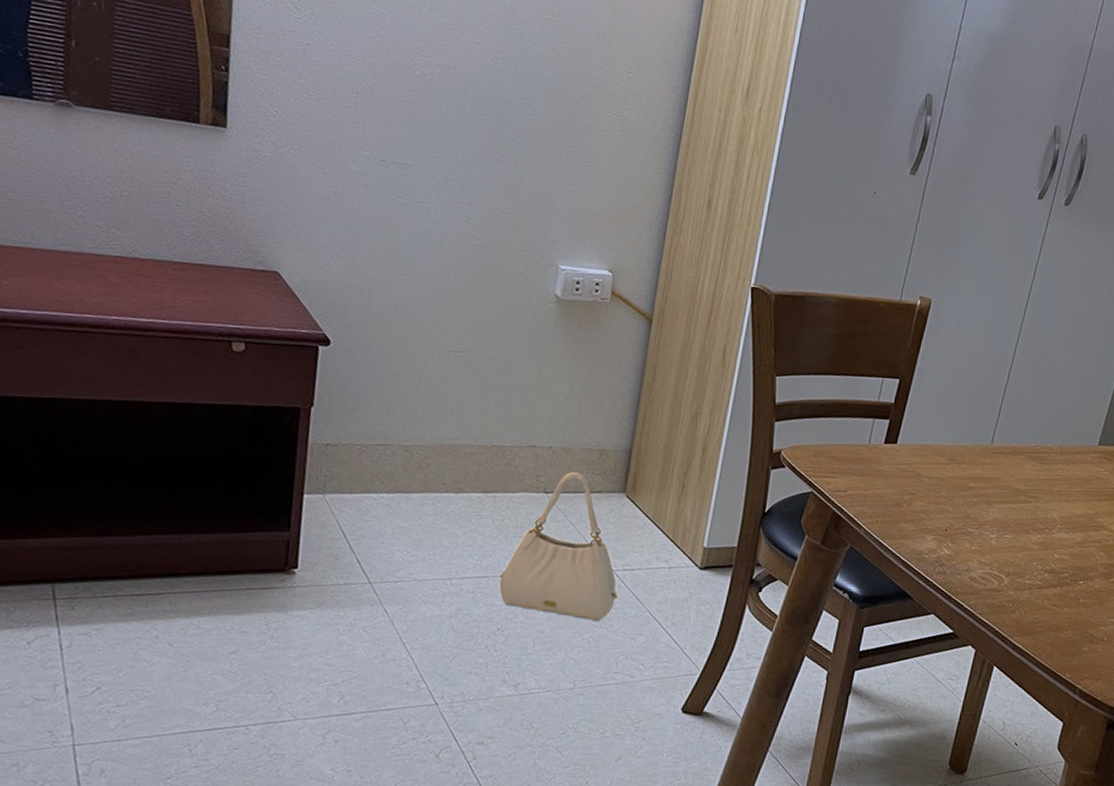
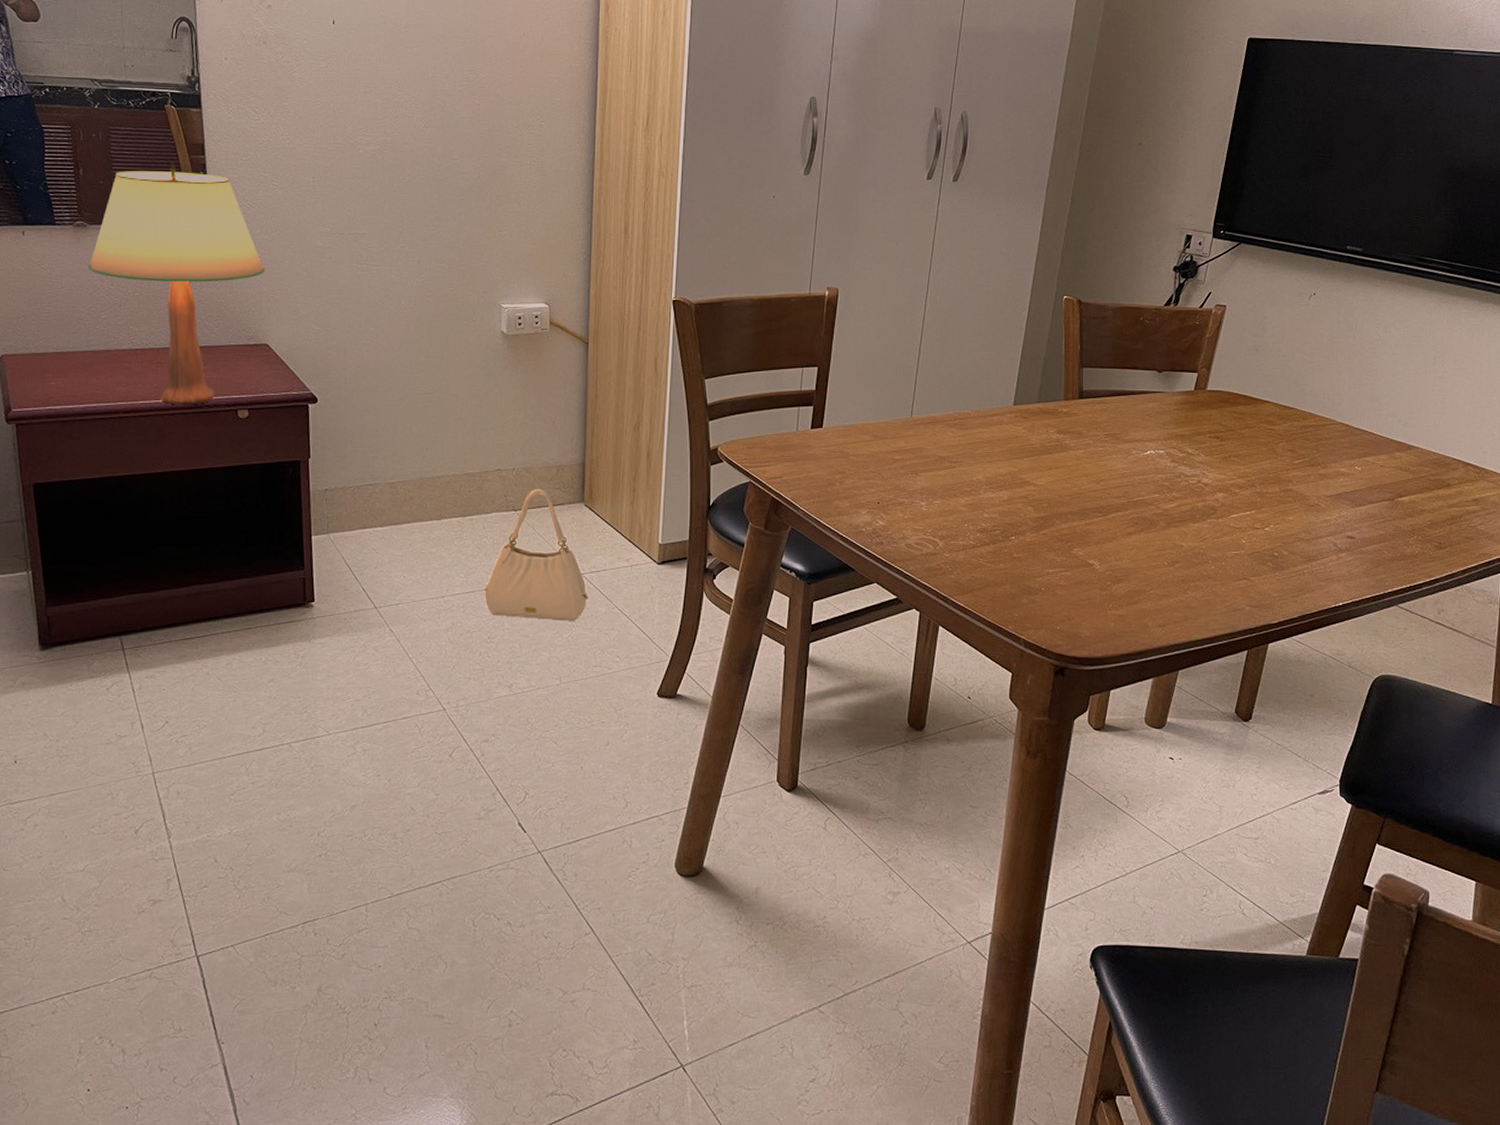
table lamp: none [66,49,287,330] -> present [87,162,266,405]

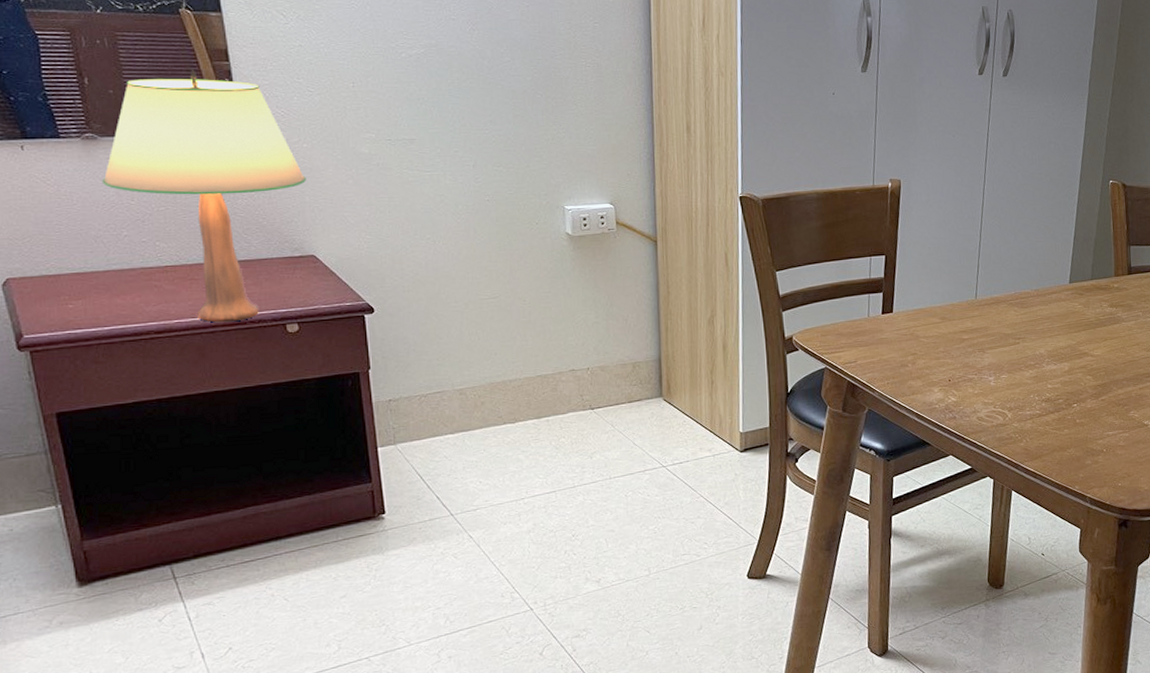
handbag: present [484,488,588,621] -> none [566,386,672,514]

